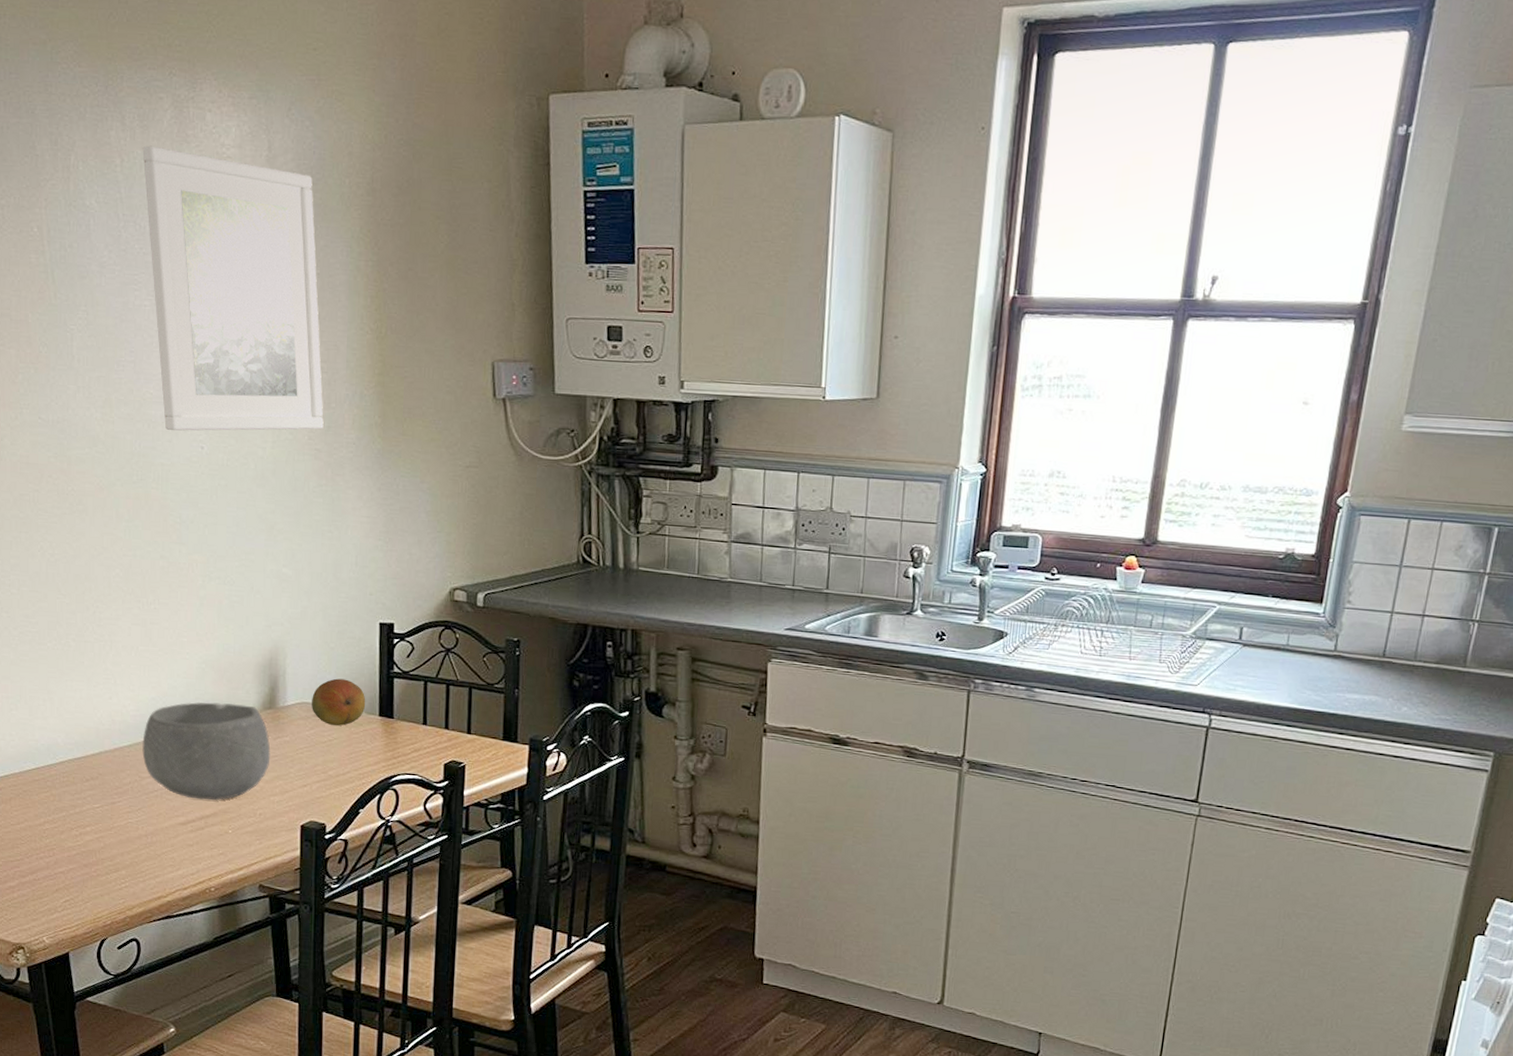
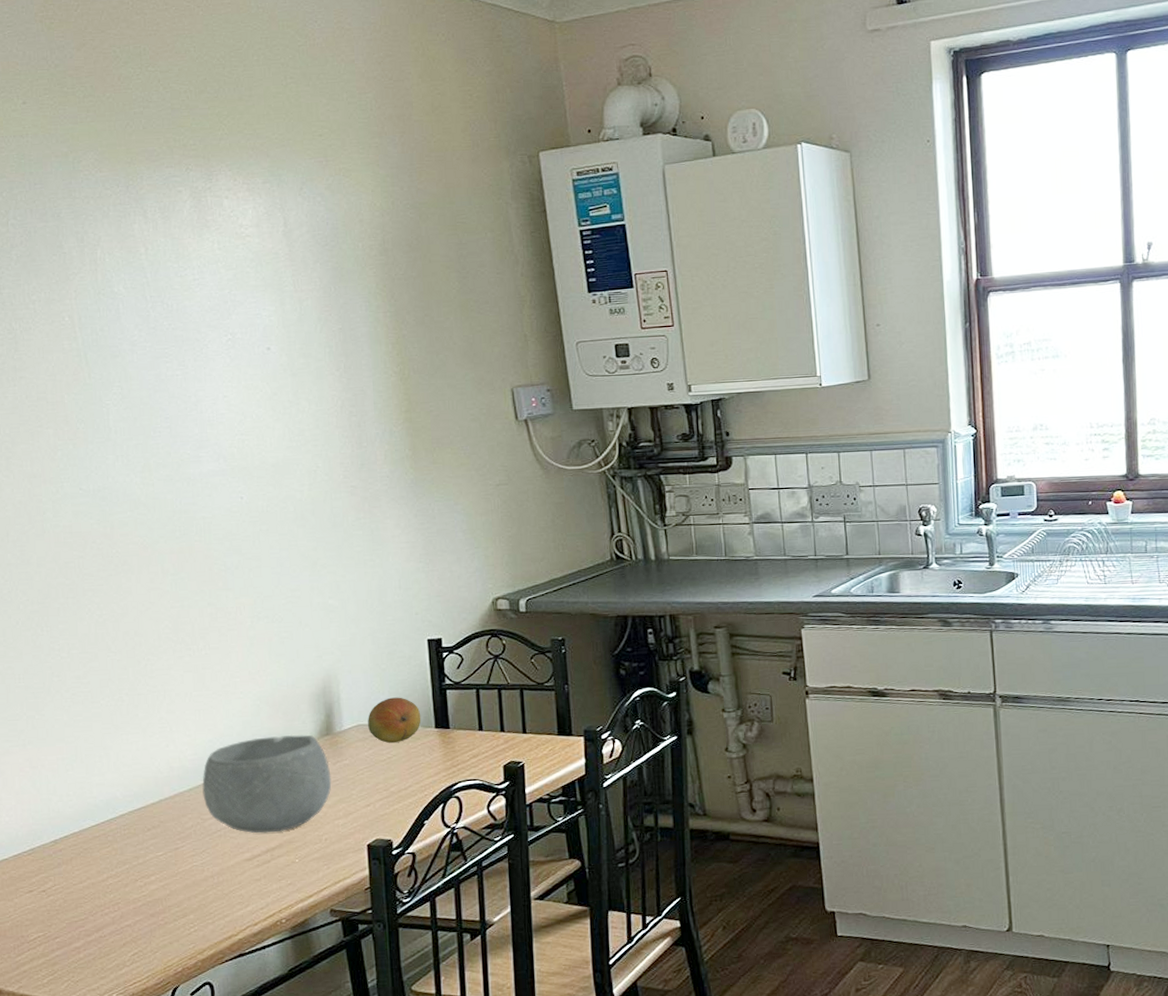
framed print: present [142,145,324,431] -> none [165,233,357,485]

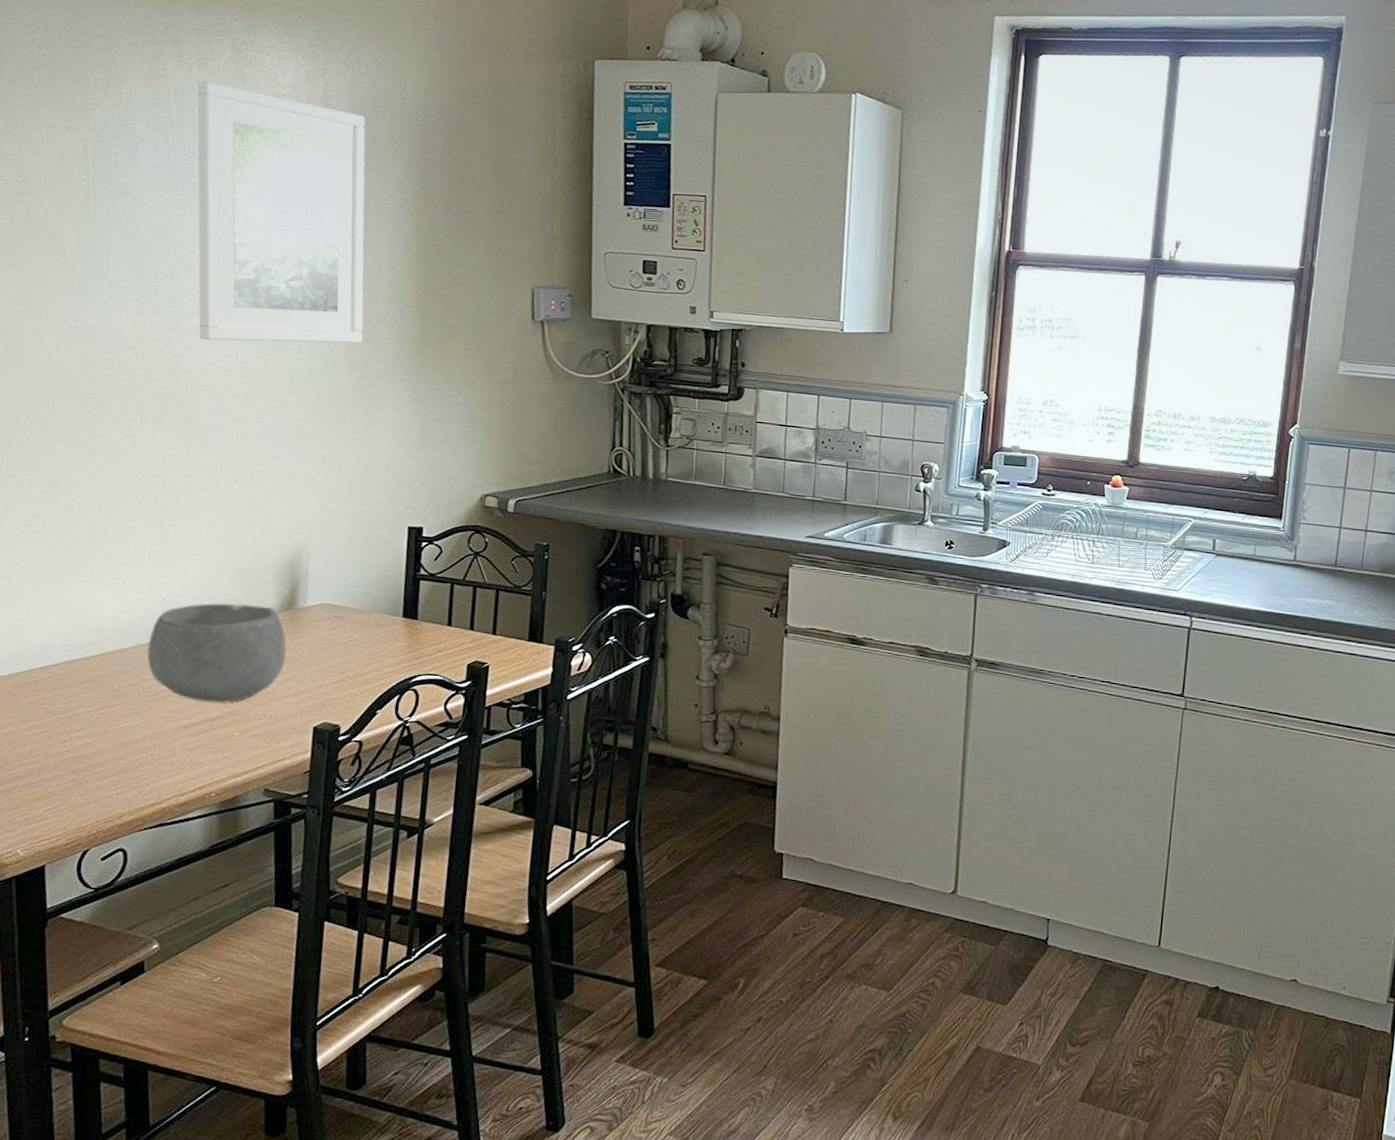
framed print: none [165,233,357,485] -> present [197,80,366,344]
fruit: present [368,697,421,744] -> none [333,580,390,627]

